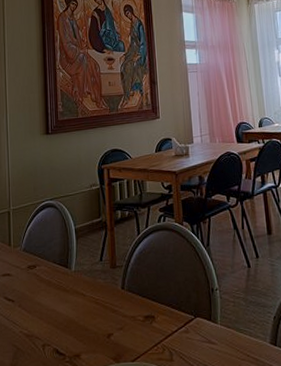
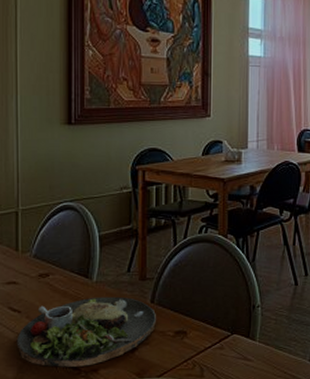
dinner plate: none [11,284,127,353] -> present [16,296,156,367]

